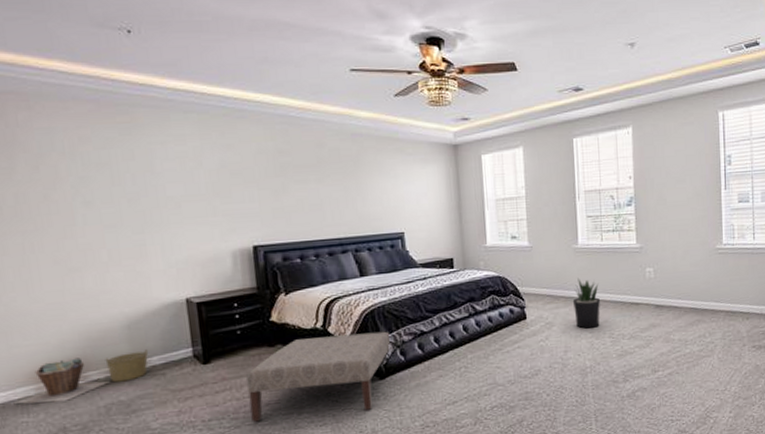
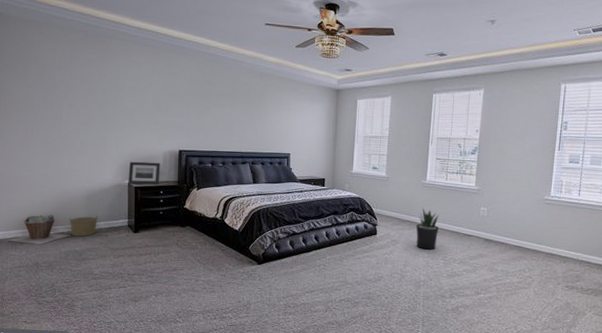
picture frame: none [184,266,231,300] -> present [128,161,160,185]
ottoman: present [246,331,392,422] -> none [161,224,270,286]

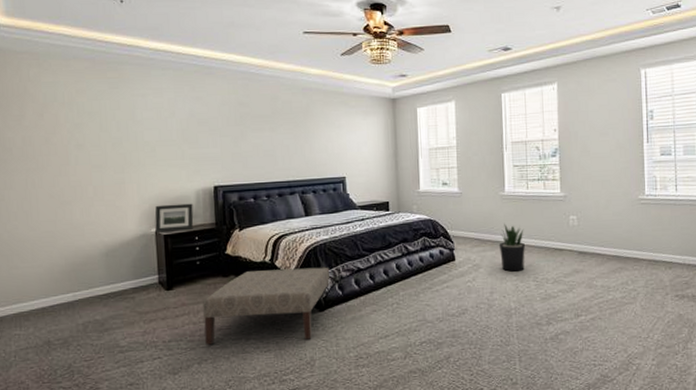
laundry basket: present [7,214,71,244] -> none [9,280,89,319]
basket: present [69,216,97,237] -> none [85,275,121,303]
ottoman: none [161,224,270,286] -> present [202,267,331,345]

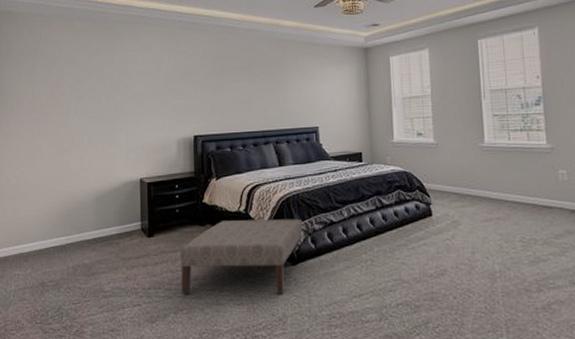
picture frame: present [155,203,194,233] -> none [140,152,175,180]
planter: present [499,223,525,272] -> none [479,177,509,230]

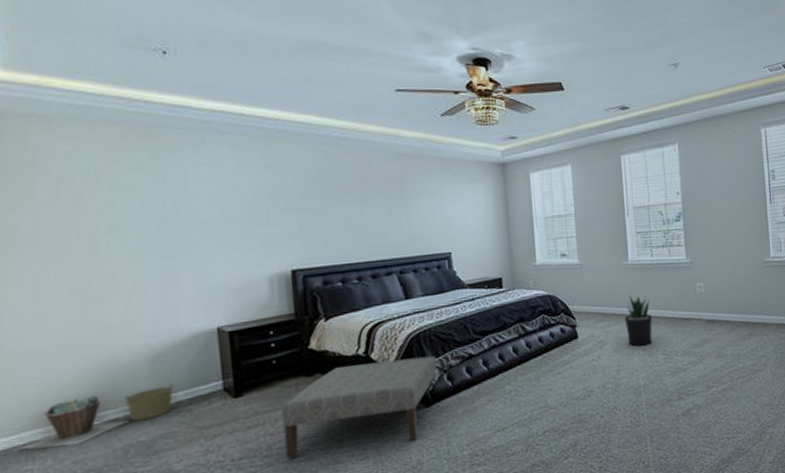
laundry basket: none [11,224,80,260] -> present [17,395,131,451]
basket: none [77,221,108,247] -> present [124,384,173,422]
planter: none [479,177,509,230] -> present [624,294,652,346]

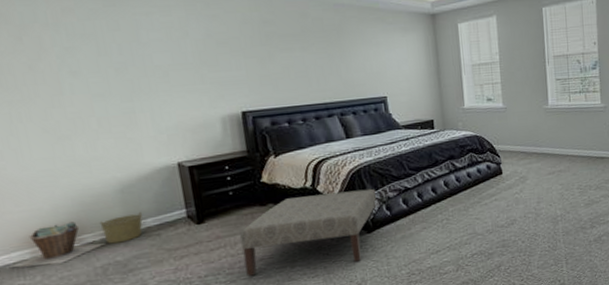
planter: present [624,294,652,346] -> none [544,135,569,182]

